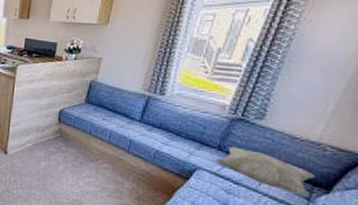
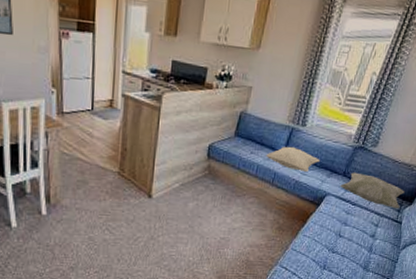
cushion: none [120,114,185,142] -> present [266,146,320,172]

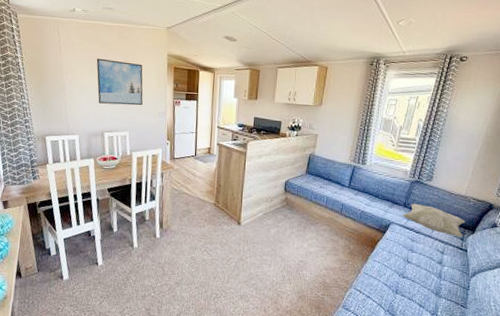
cushion: present [266,146,320,172] -> none [333,181,381,203]

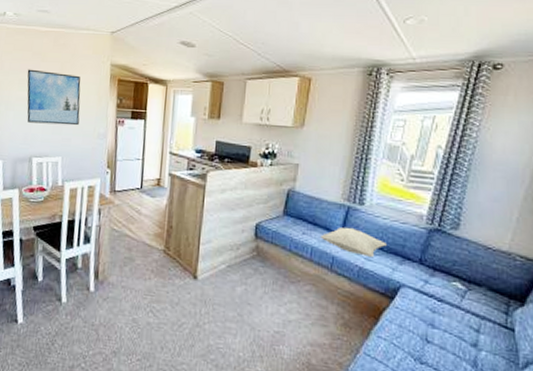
cushion: none [333,181,381,203] -> present [320,227,386,257]
decorative pillow: present [402,203,465,238] -> none [417,259,510,311]

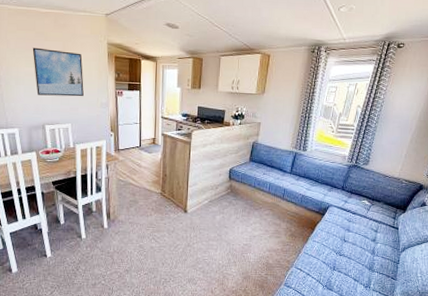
cushion: present [320,227,386,257] -> none [276,167,321,187]

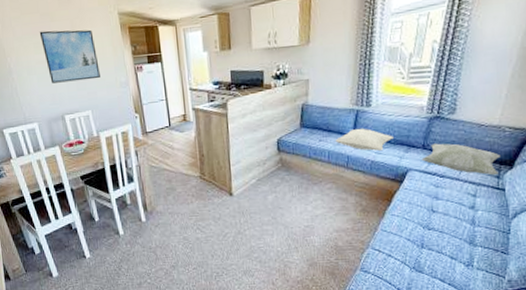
cushion: none [276,167,321,187] -> present [335,128,393,151]
decorative pillow: none [340,186,398,217] -> present [421,143,501,176]

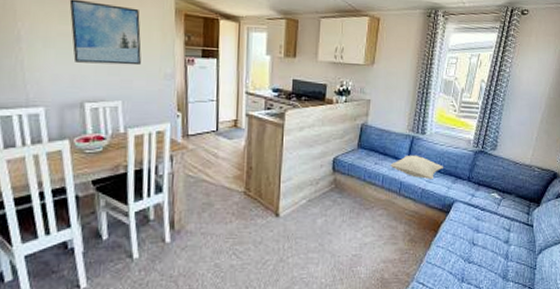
decorative pillow: present [421,143,501,176] -> none [466,177,531,212]

